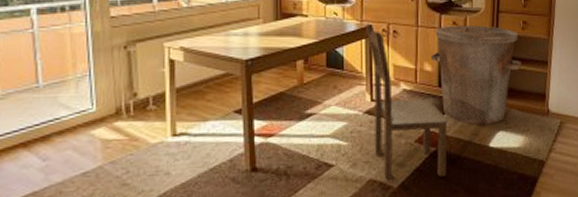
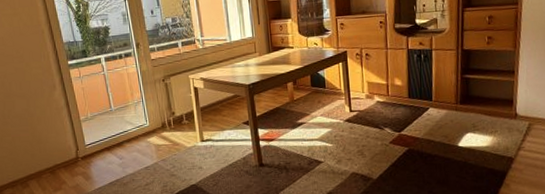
chair: present [366,23,448,180] -> none [342,49,420,173]
trash can: present [430,25,522,125] -> none [400,43,488,128]

